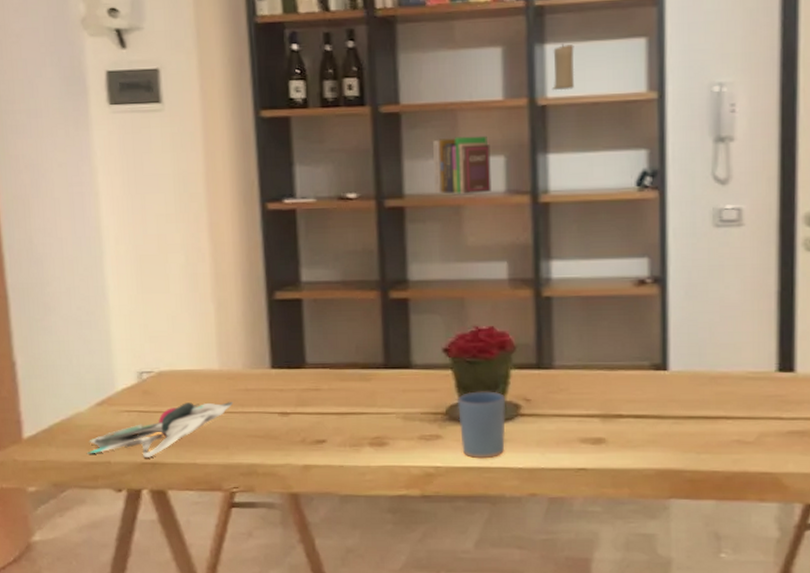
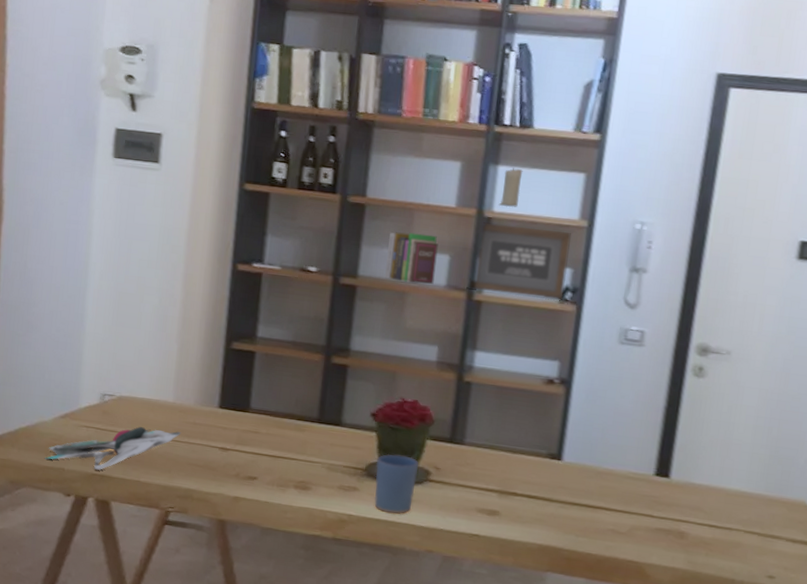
picture frame: none [532,109,642,191] -> present [469,222,571,301]

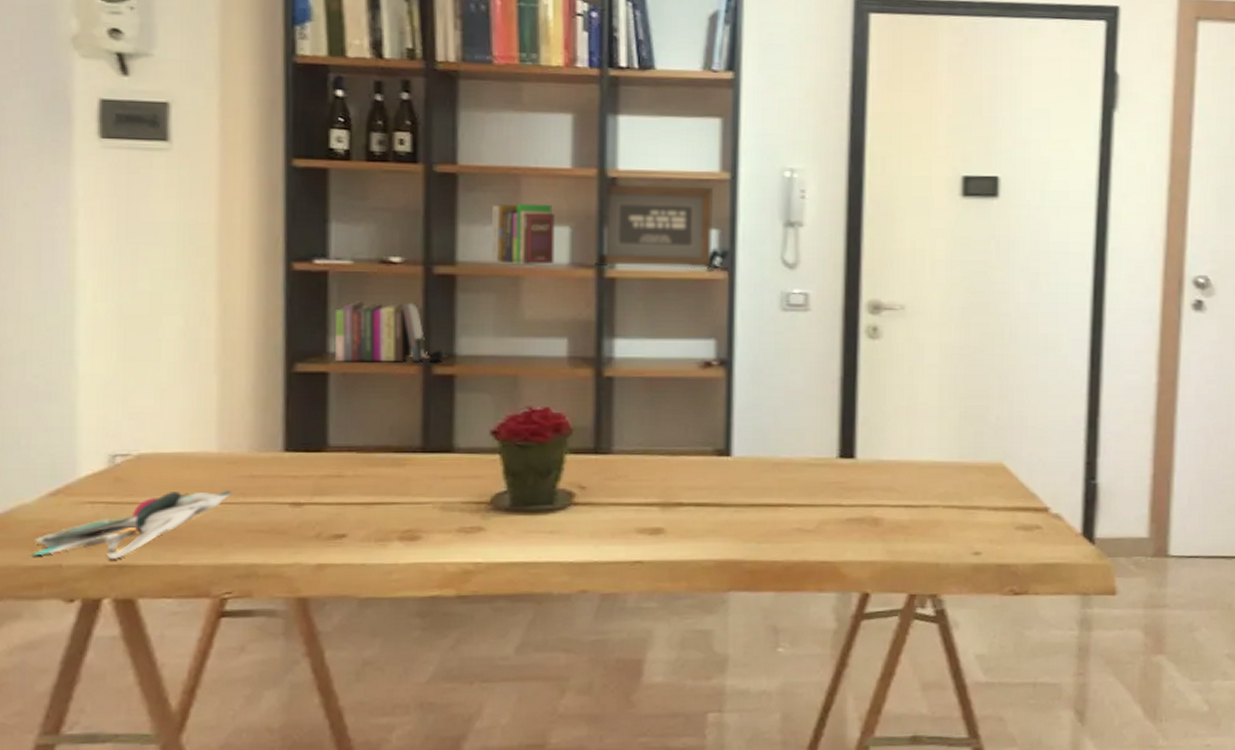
books: none [261,298,344,354] -> present [334,301,446,362]
mug: present [374,454,418,514] -> none [503,478,559,553]
candle: present [498,167,523,208] -> none [623,116,648,164]

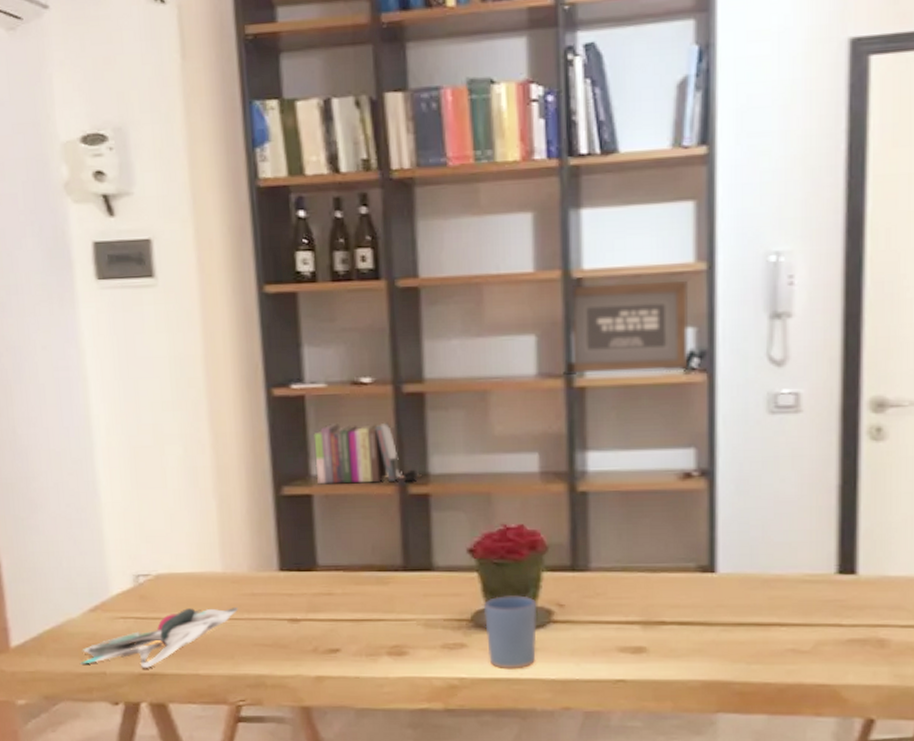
books: present [490,203,555,265] -> none [455,312,521,378]
mug: none [503,478,559,553] -> present [483,595,538,670]

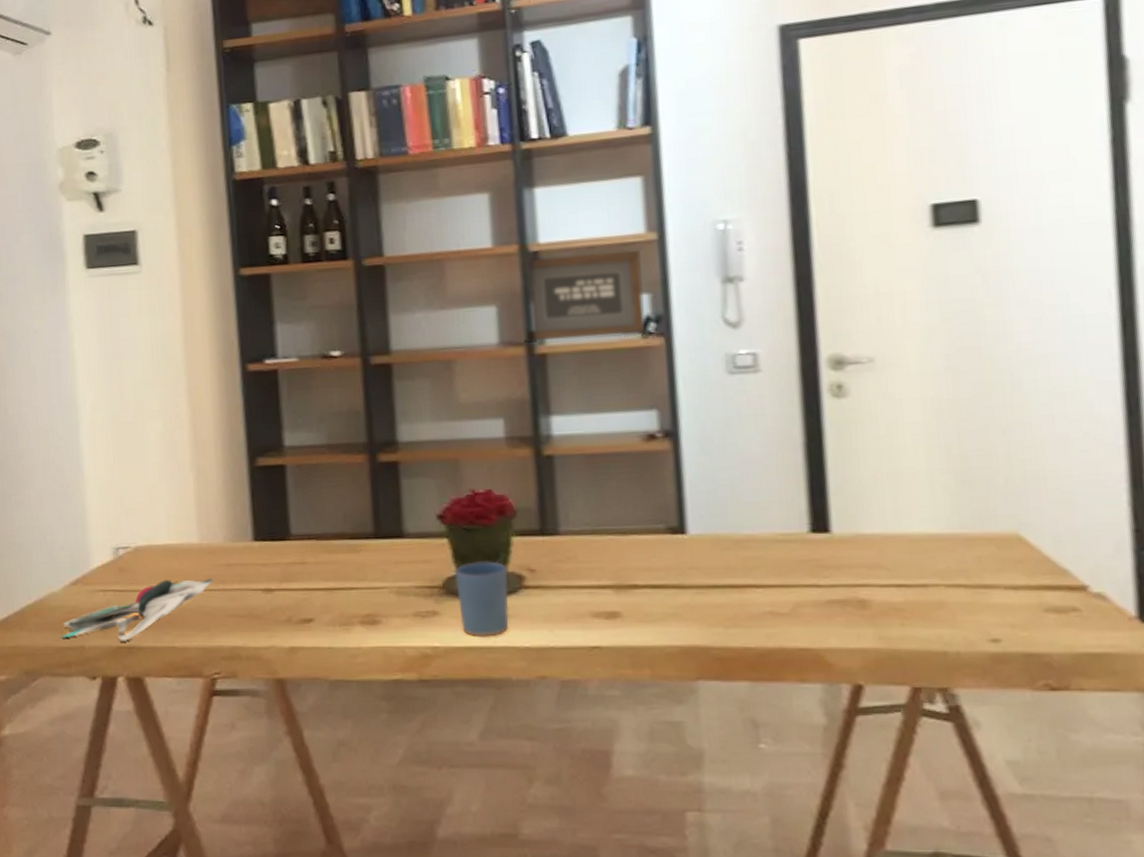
books: present [314,422,420,485] -> none [286,393,389,455]

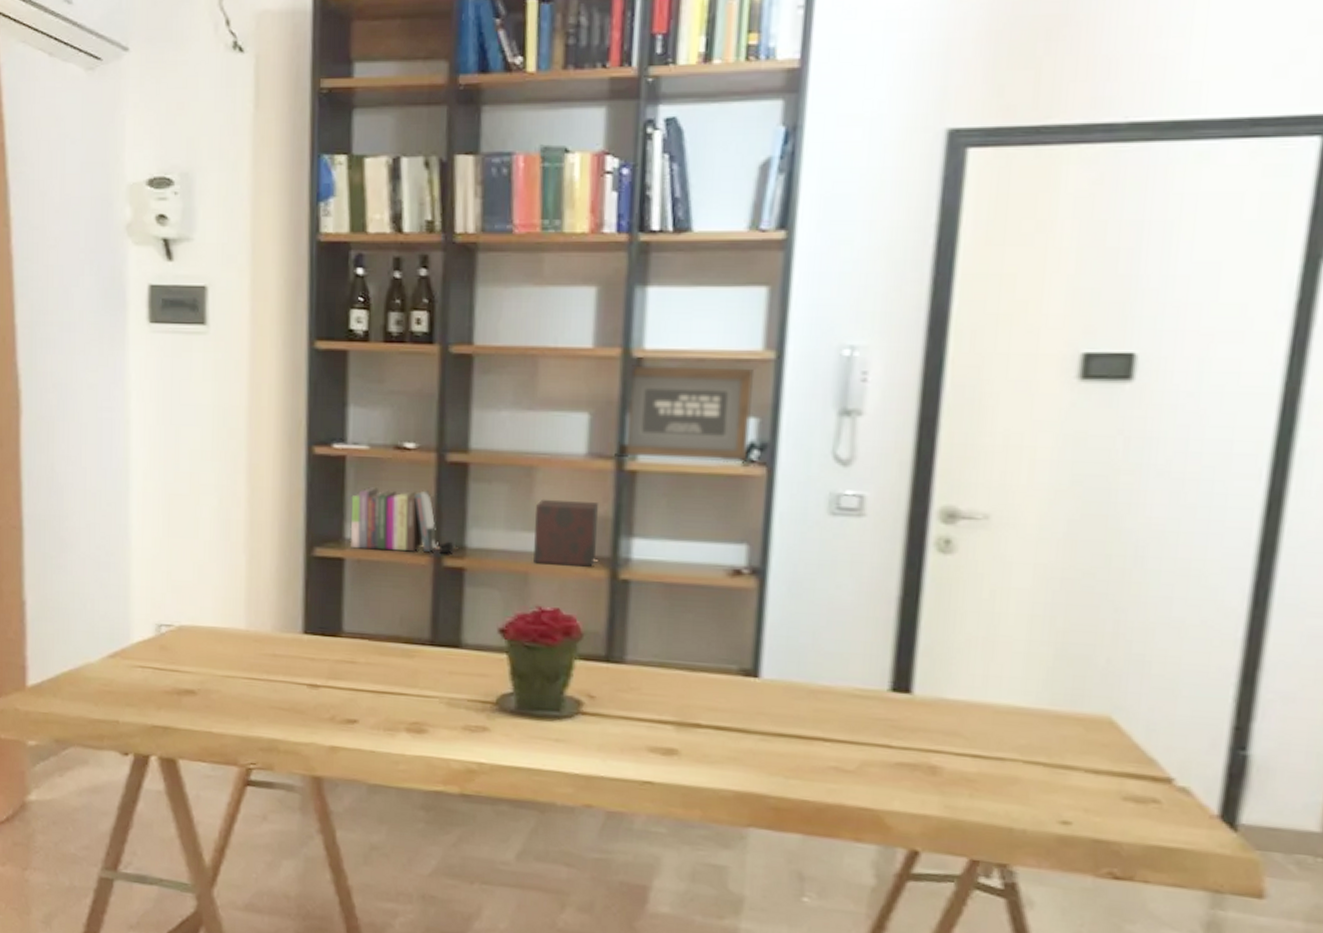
paper: present [60,578,214,642] -> none [94,663,259,722]
books: none [286,393,389,455] -> present [350,487,457,554]
mug: present [454,561,509,637] -> none [509,681,566,759]
decorative box: none [458,387,519,450] -> present [533,499,599,567]

